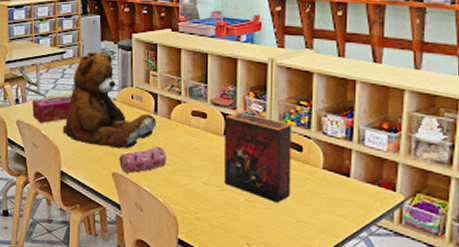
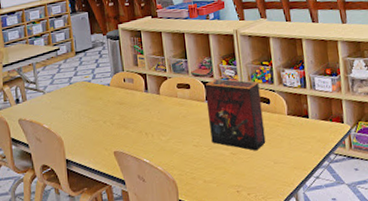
tissue box: present [32,95,72,123] -> none [32,87,70,118]
teddy bear: present [62,51,157,149] -> none [63,44,149,130]
pencil case: present [119,146,166,174] -> none [119,120,161,150]

